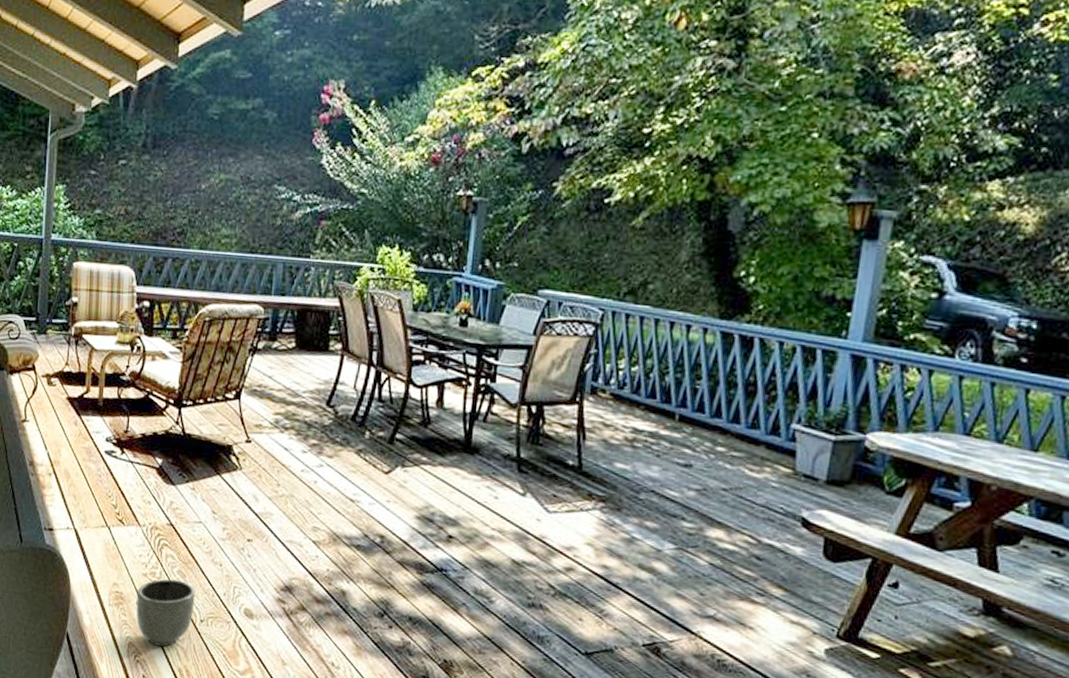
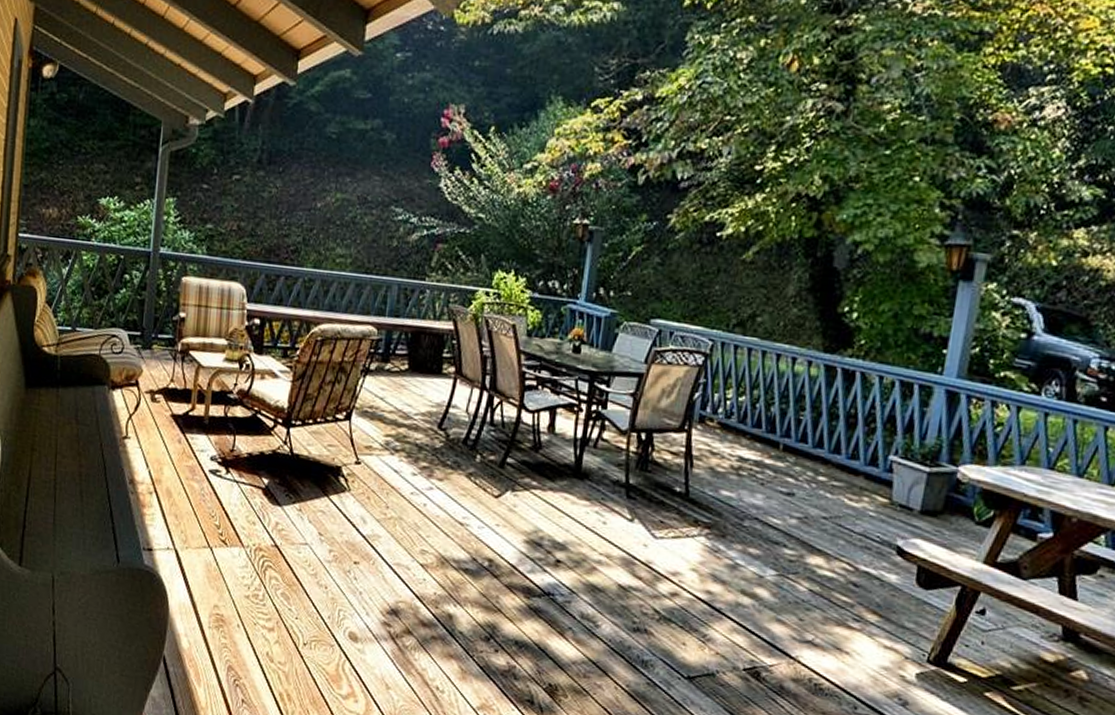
planter: present [136,578,196,647] -> none [236,601,299,671]

